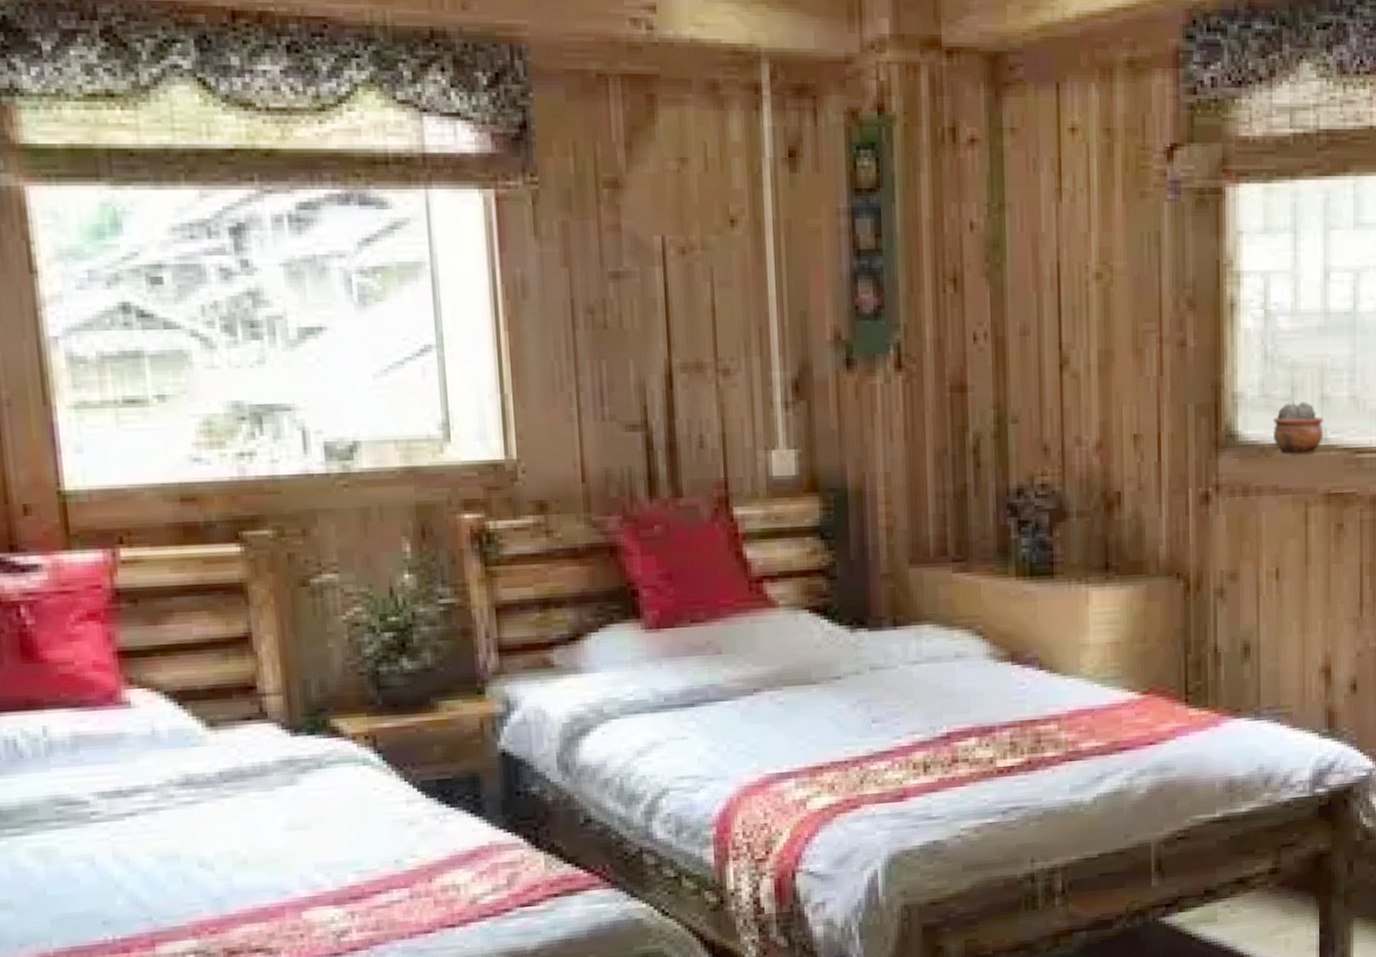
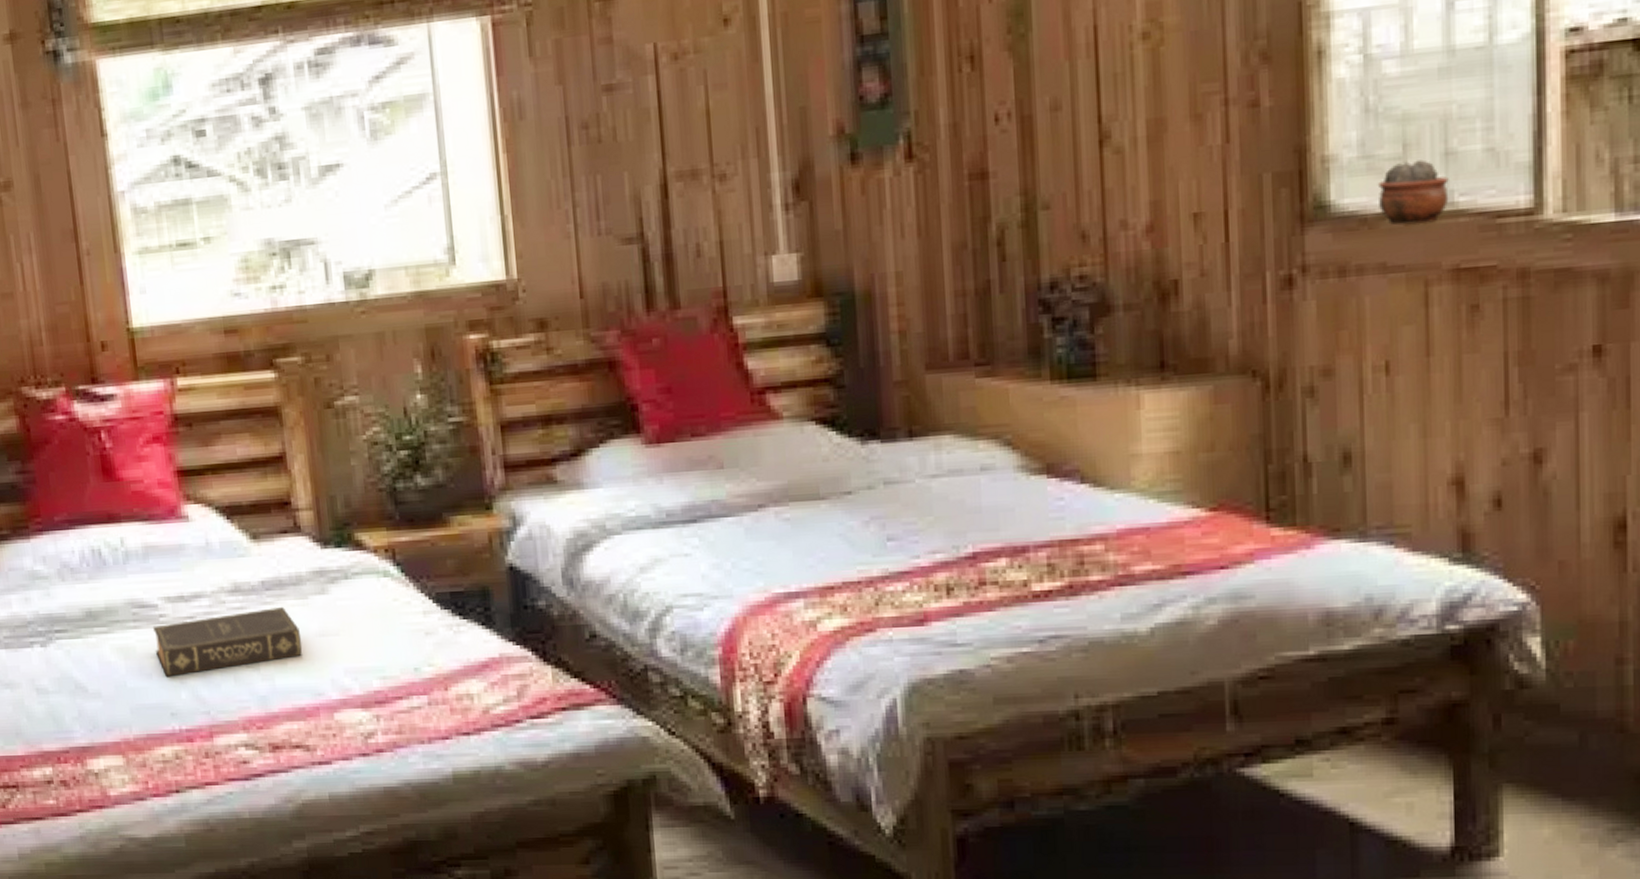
book: none [81,799,267,881] -> present [152,606,303,676]

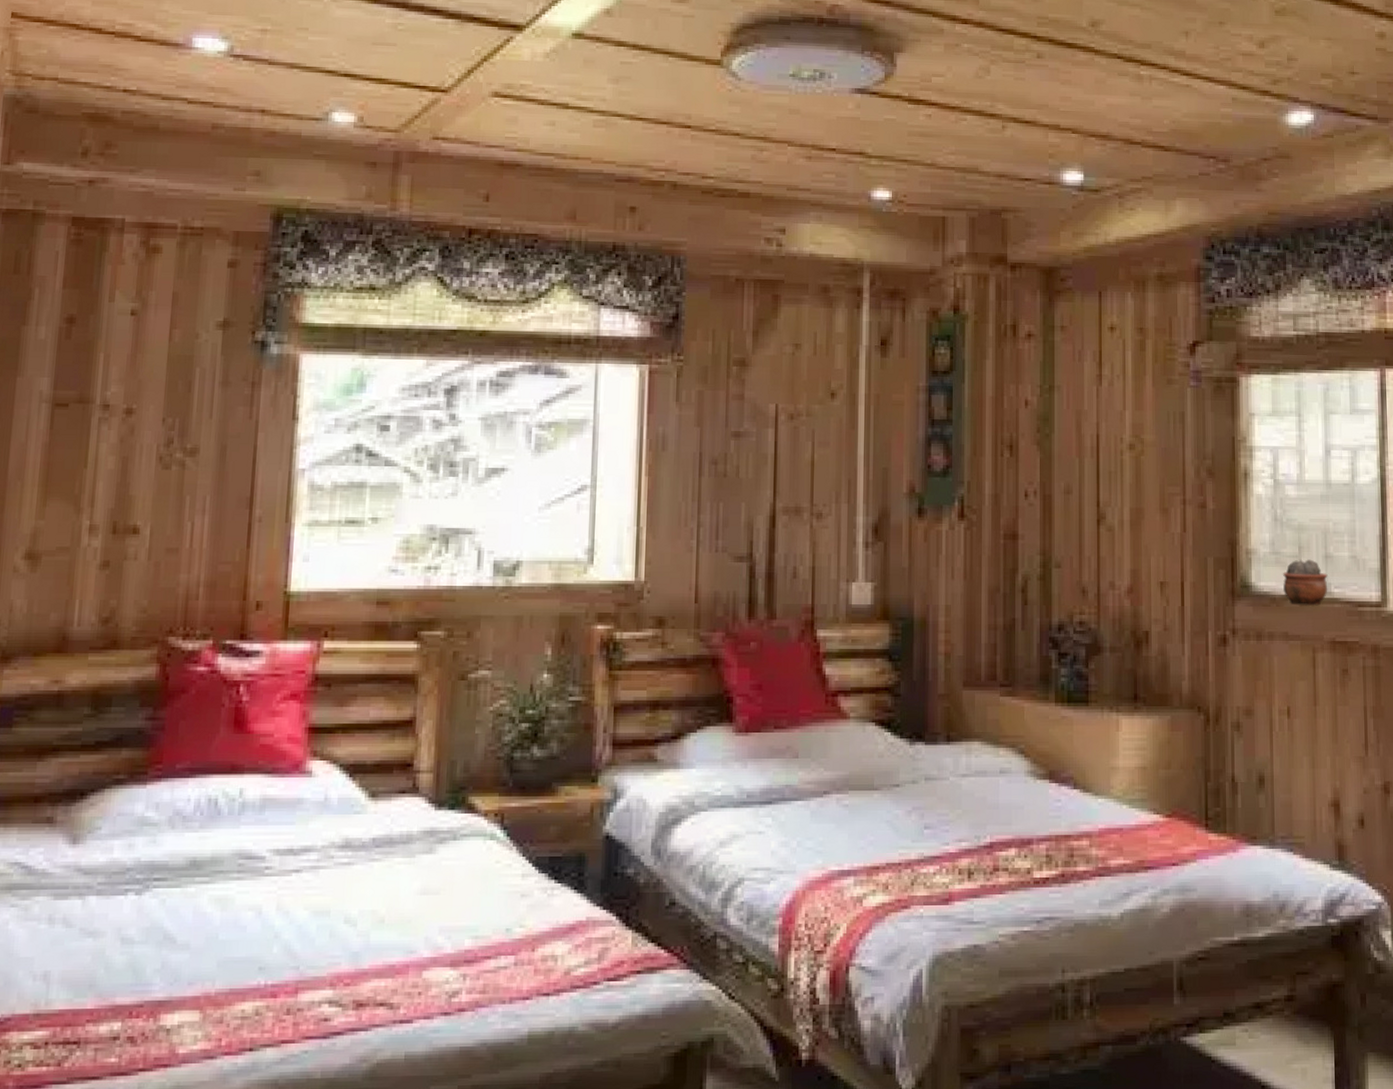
book: present [152,606,303,676] -> none [254,863,403,929]

